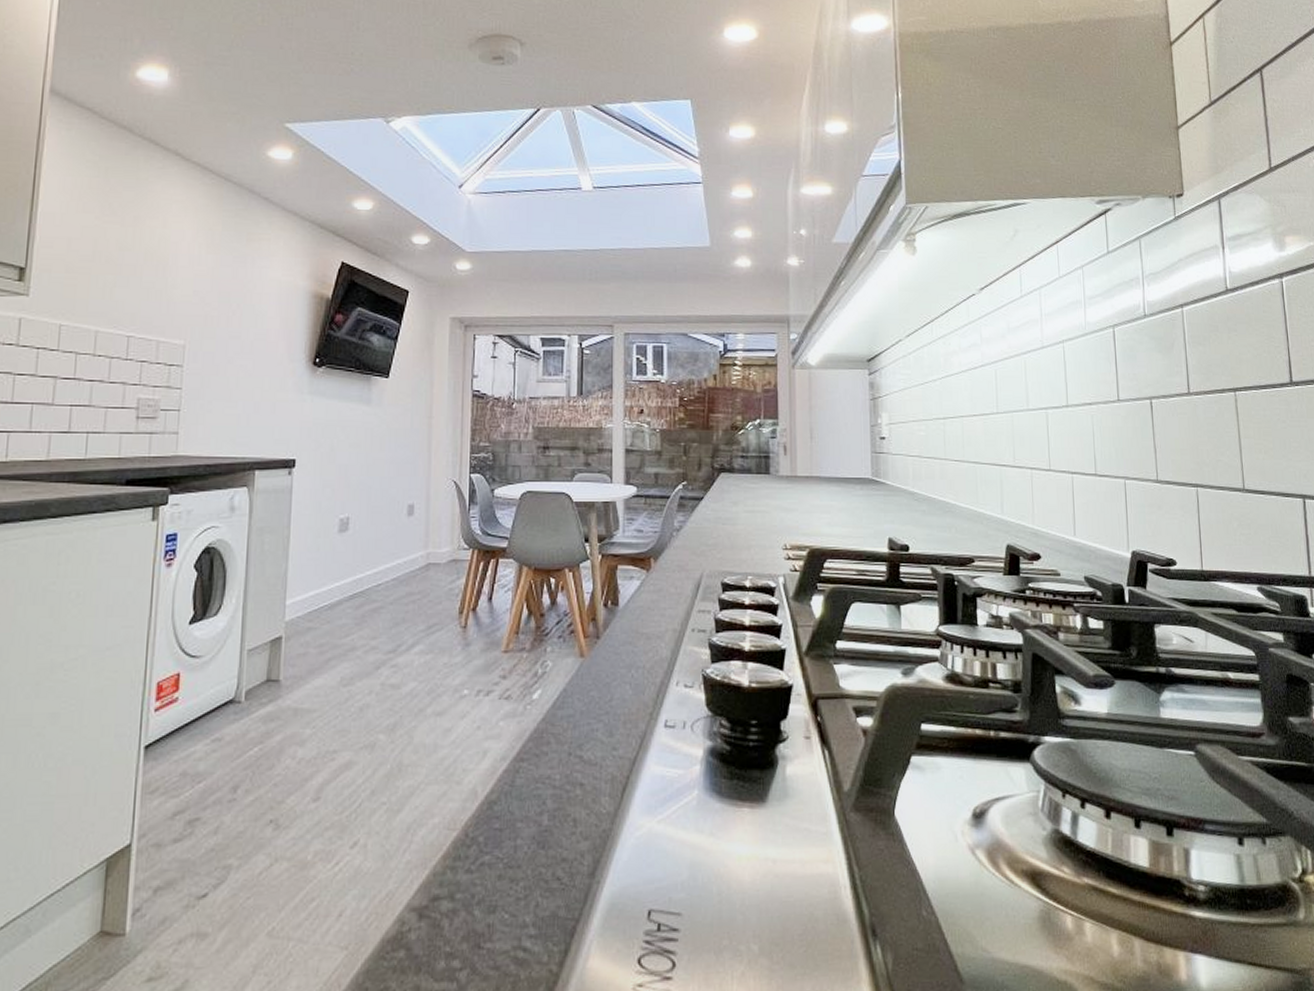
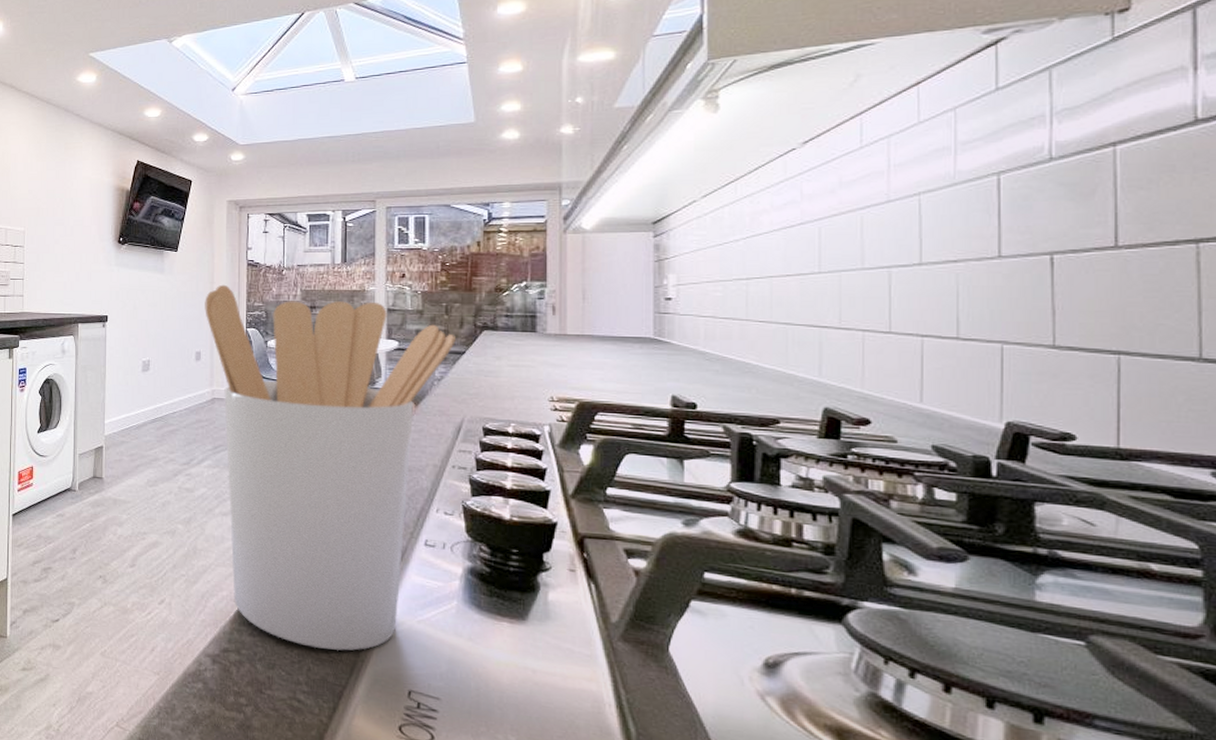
utensil holder: none [420,419,694,875] -> present [205,284,456,651]

